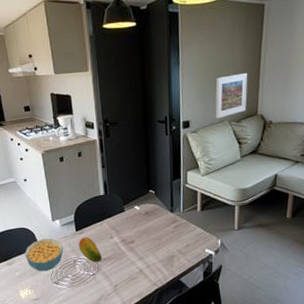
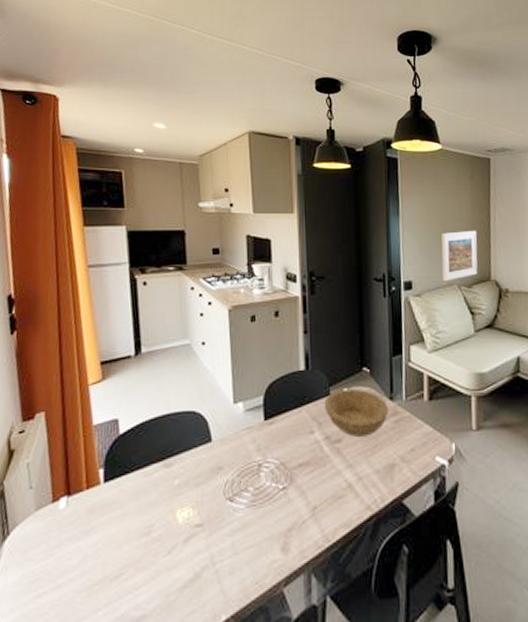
cereal bowl: present [24,238,63,272] -> none [190,429,245,480]
fruit: present [79,237,102,262] -> none [267,430,297,469]
bowl: none [120,205,170,239] -> present [324,388,389,437]

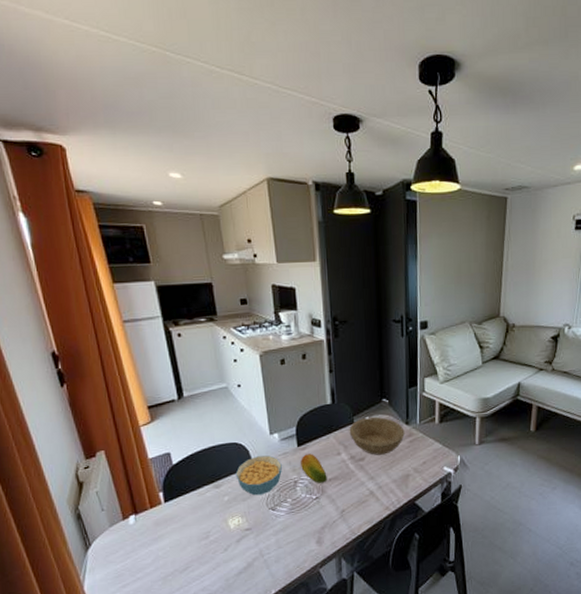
cereal bowl: none [190,429,245,480] -> present [235,455,282,496]
fruit: none [267,430,297,469] -> present [301,453,327,483]
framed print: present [441,230,478,282] -> none [455,270,490,320]

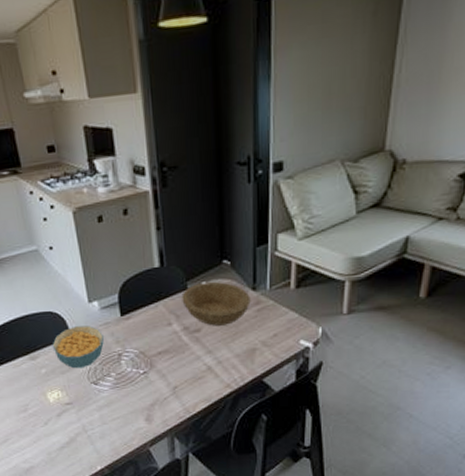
fruit: present [301,453,327,483] -> none [125,324,157,357]

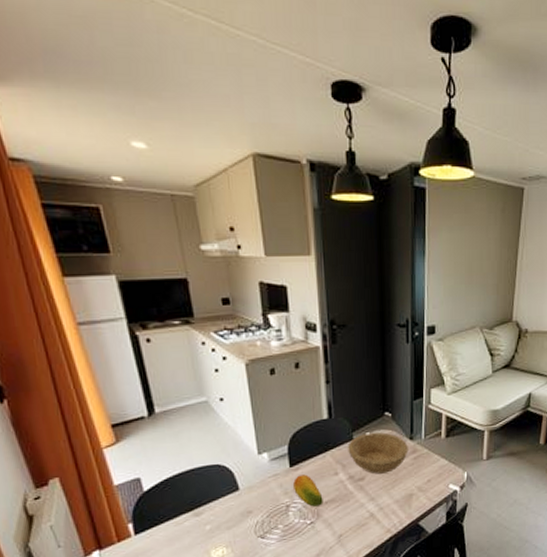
cereal bowl: present [52,325,104,369] -> none [218,478,272,523]
fruit: none [125,324,157,357] -> present [293,474,323,507]

